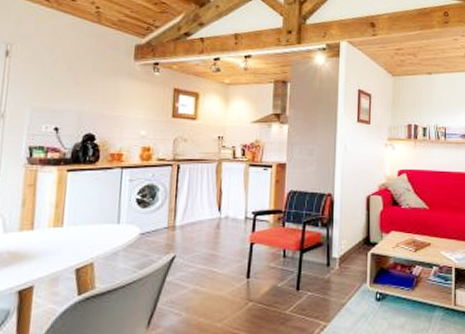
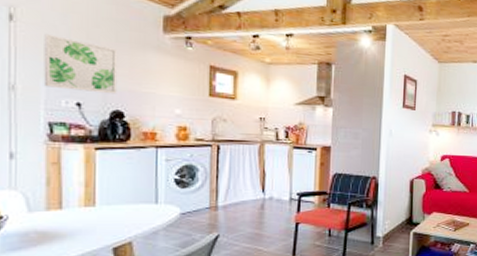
wall art: none [28,66,94,119] -> present [43,33,118,94]

